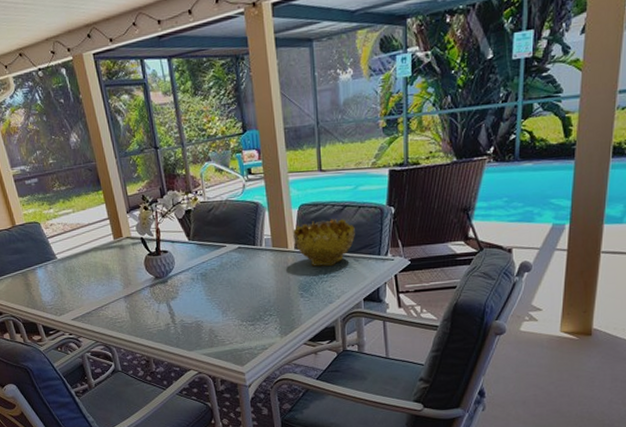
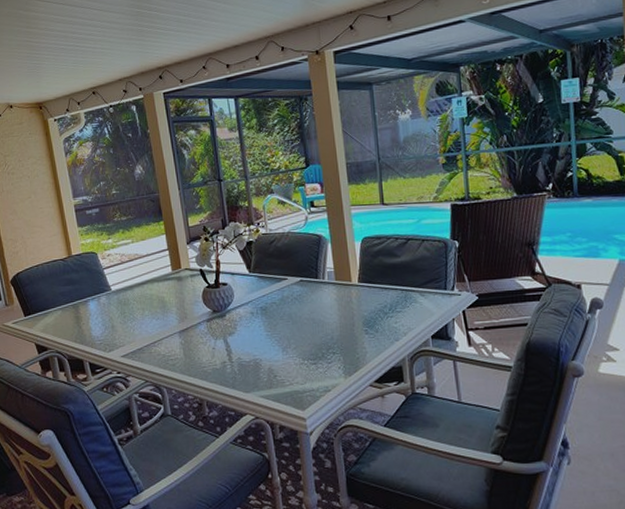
decorative bowl: present [292,218,355,267] -> none [355,251,420,302]

